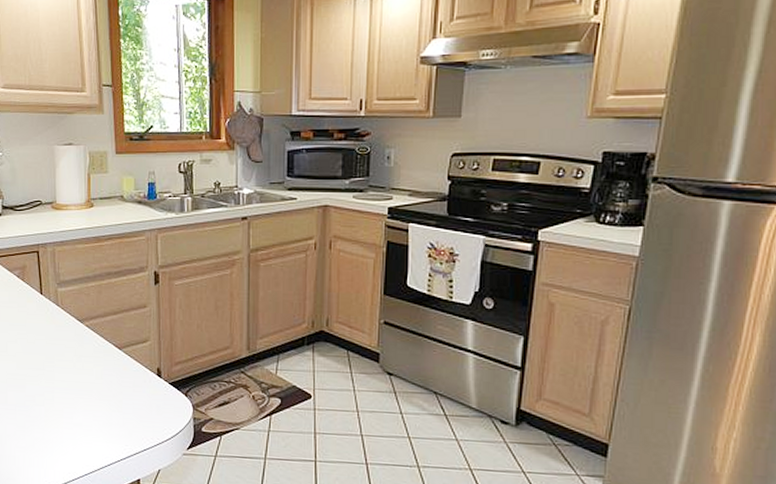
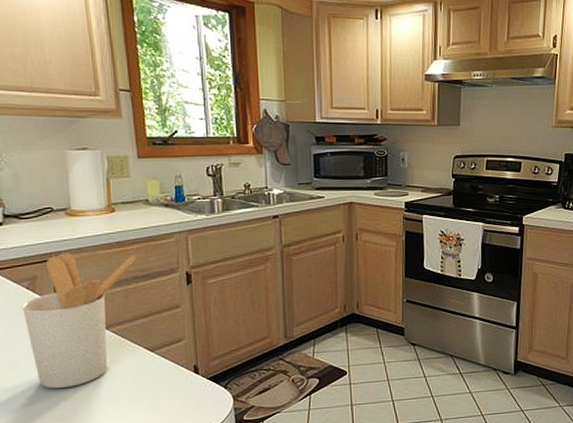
utensil holder: none [13,245,110,376] -> present [22,253,136,389]

